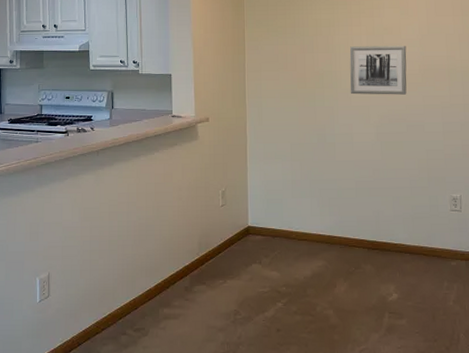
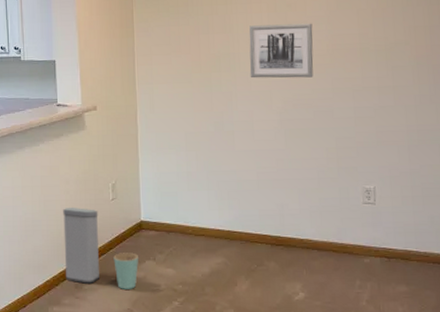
trash can: none [175,213,245,291] -> present [63,208,138,289]

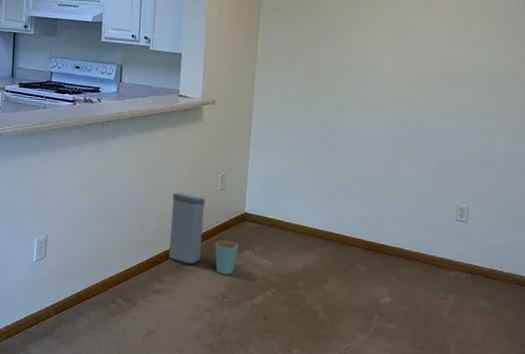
wall art: present [249,23,314,78] -> none [363,41,428,97]

